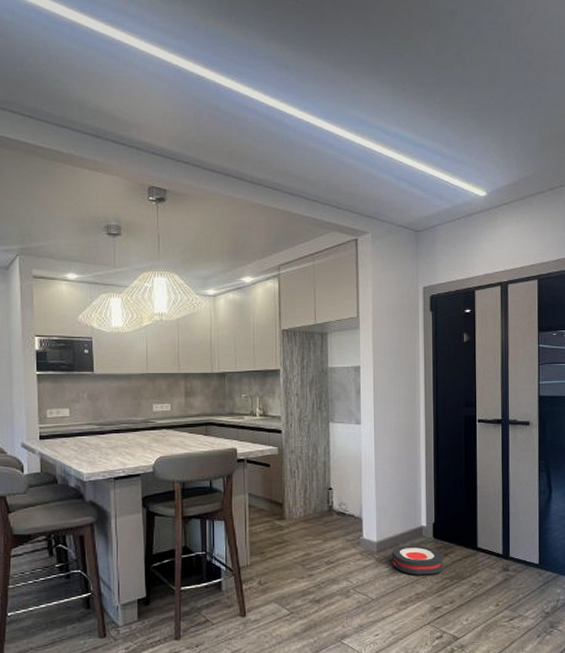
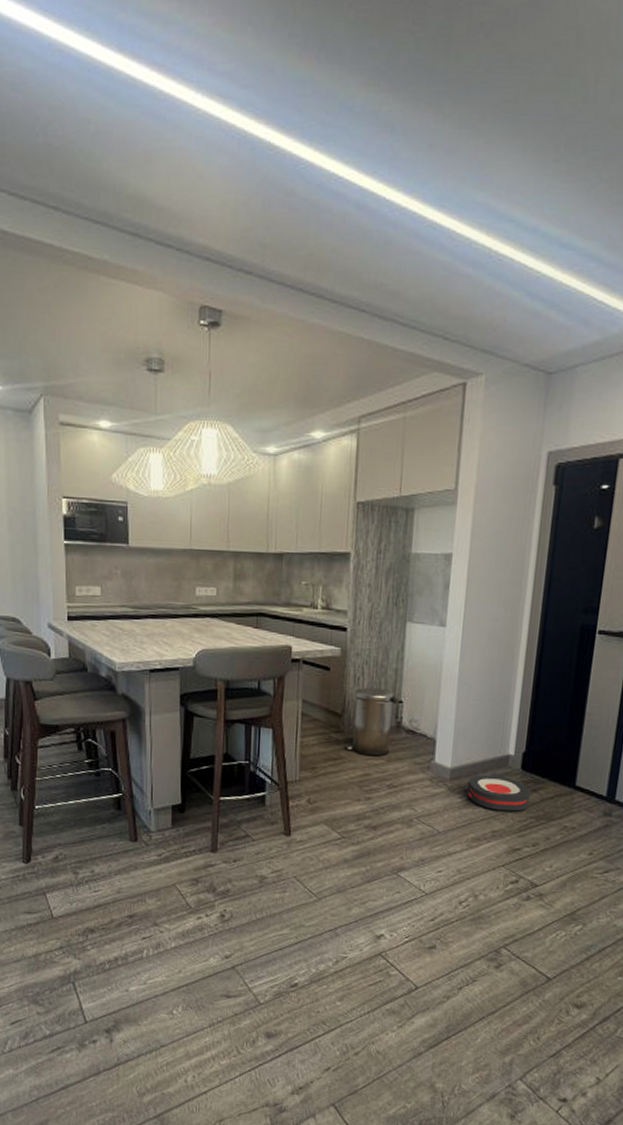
pedal bin: none [288,478,328,538] -> present [345,687,398,757]

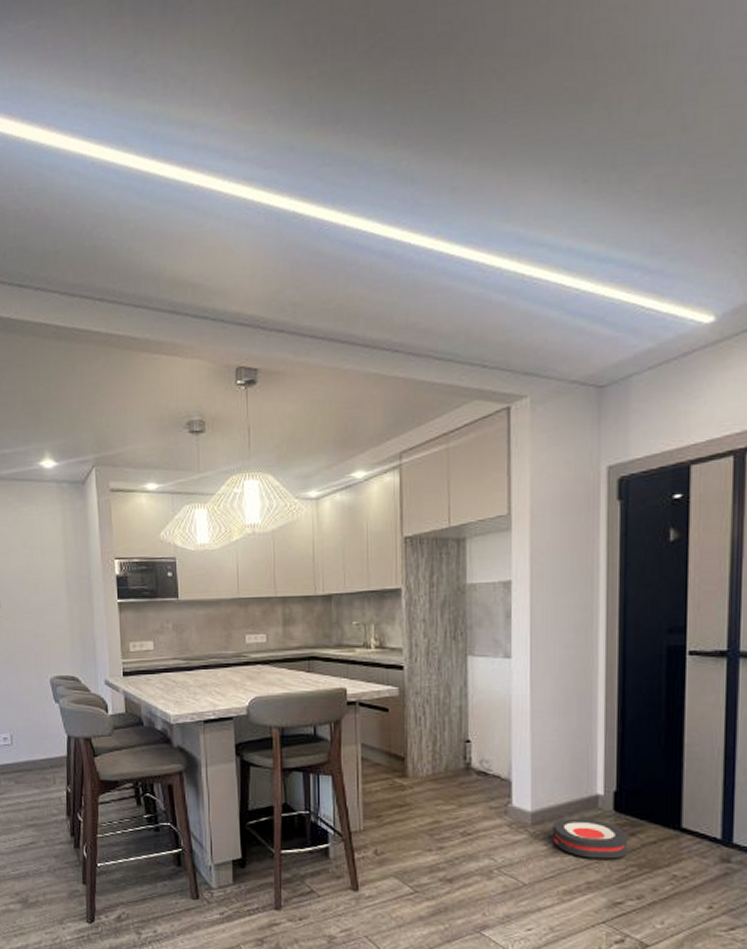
pedal bin: present [345,687,398,757] -> none [411,727,465,802]

